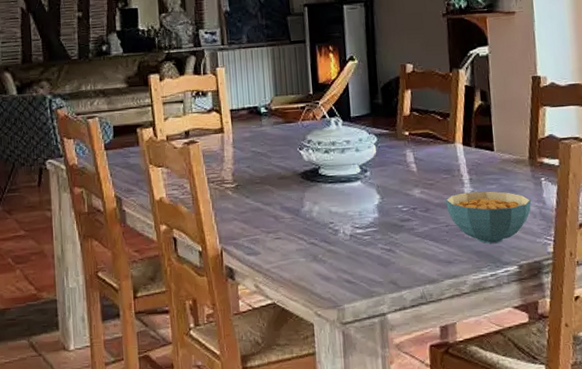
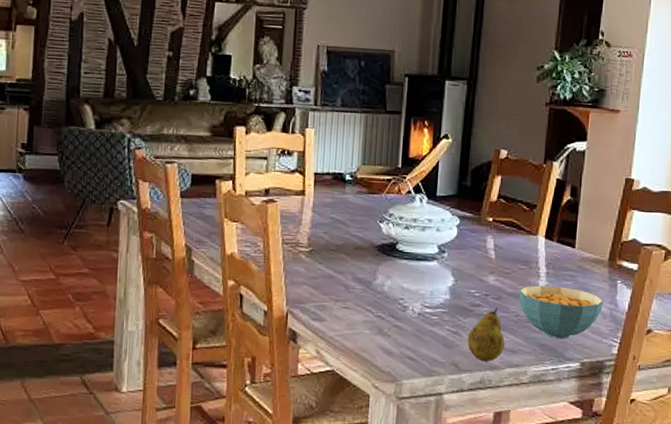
fruit: none [402,220,441,276] -> present [467,308,506,362]

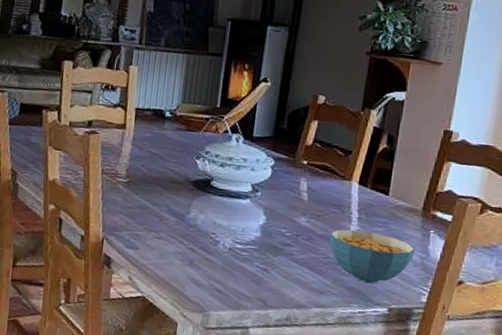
fruit: present [467,308,506,362] -> none [276,248,314,300]

